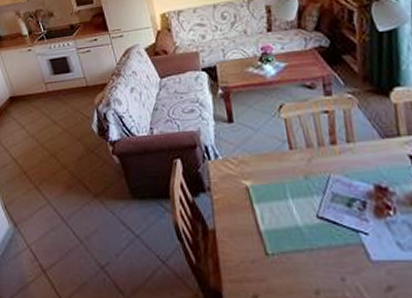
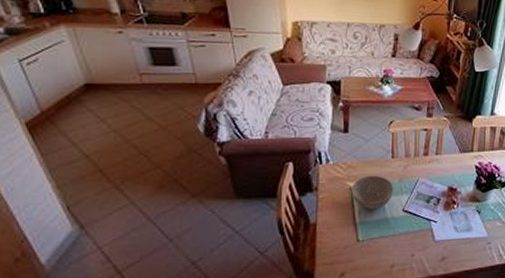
bowl: none [247,171,301,214] -> present [351,175,394,209]

